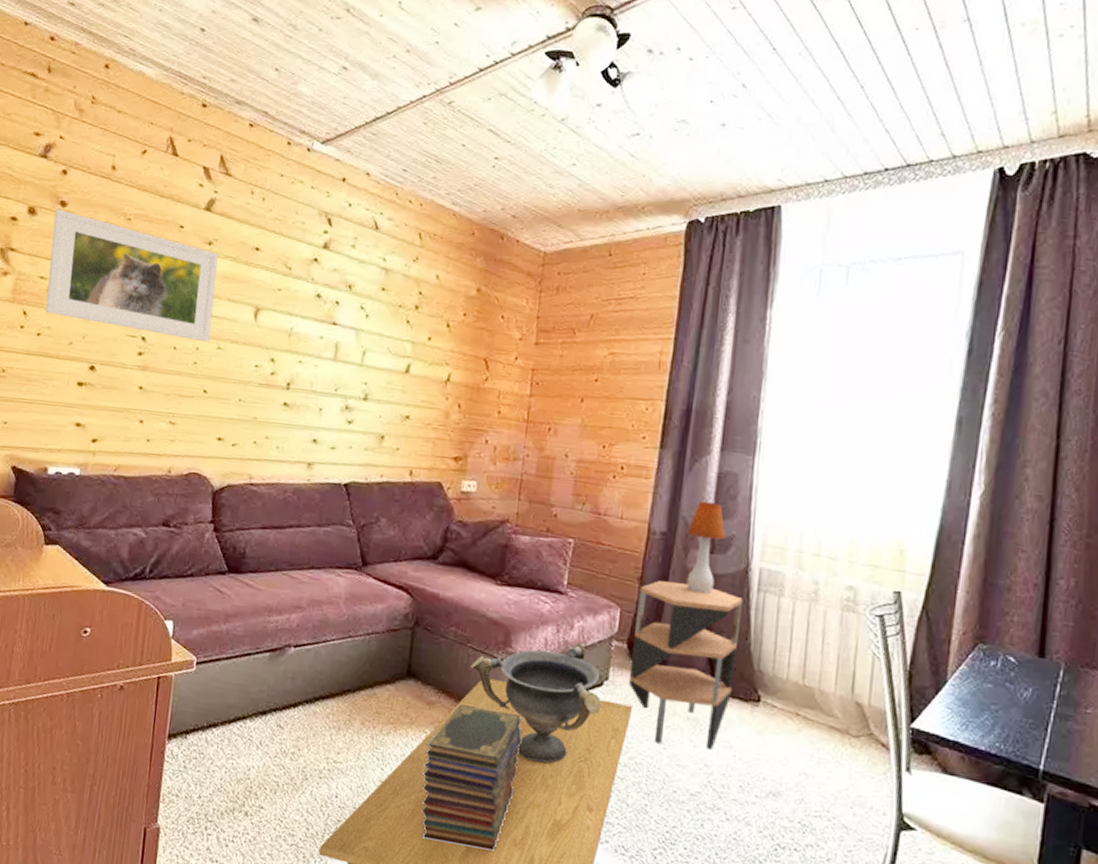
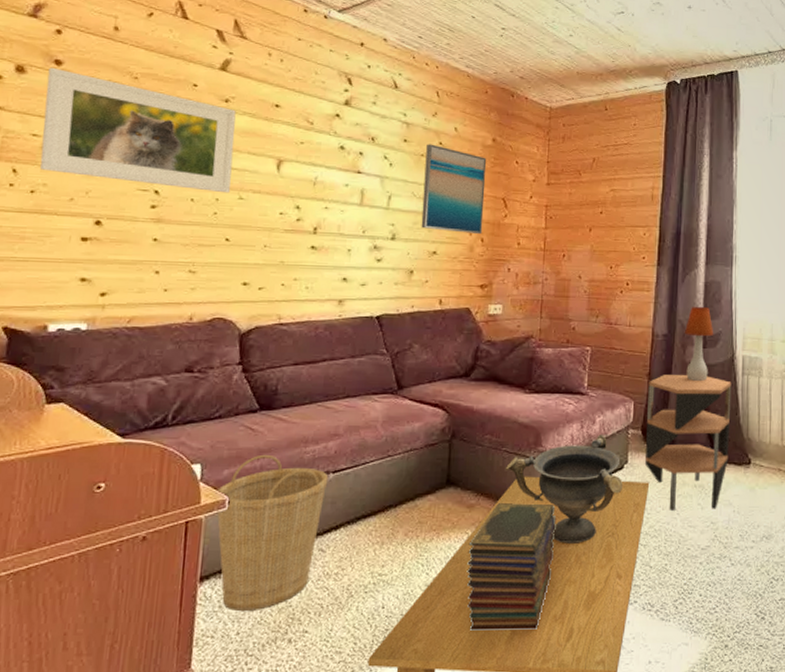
basket: none [185,618,290,777] -> present [216,454,329,611]
wall art: none [394,293,470,400] -> present [421,144,487,235]

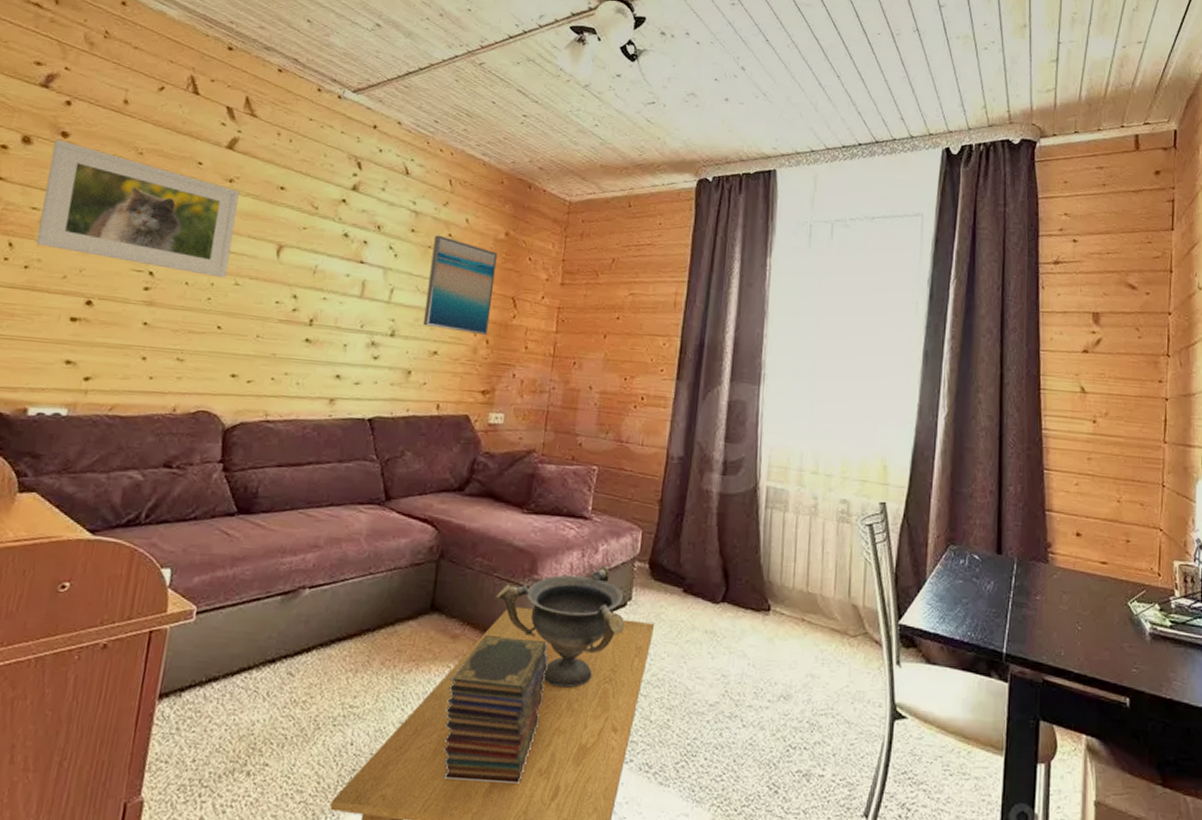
basket: present [216,454,329,611] -> none [180,562,304,736]
side table: present [644,375,732,510] -> none [650,502,753,660]
table lamp: present [684,306,714,381] -> none [702,427,736,512]

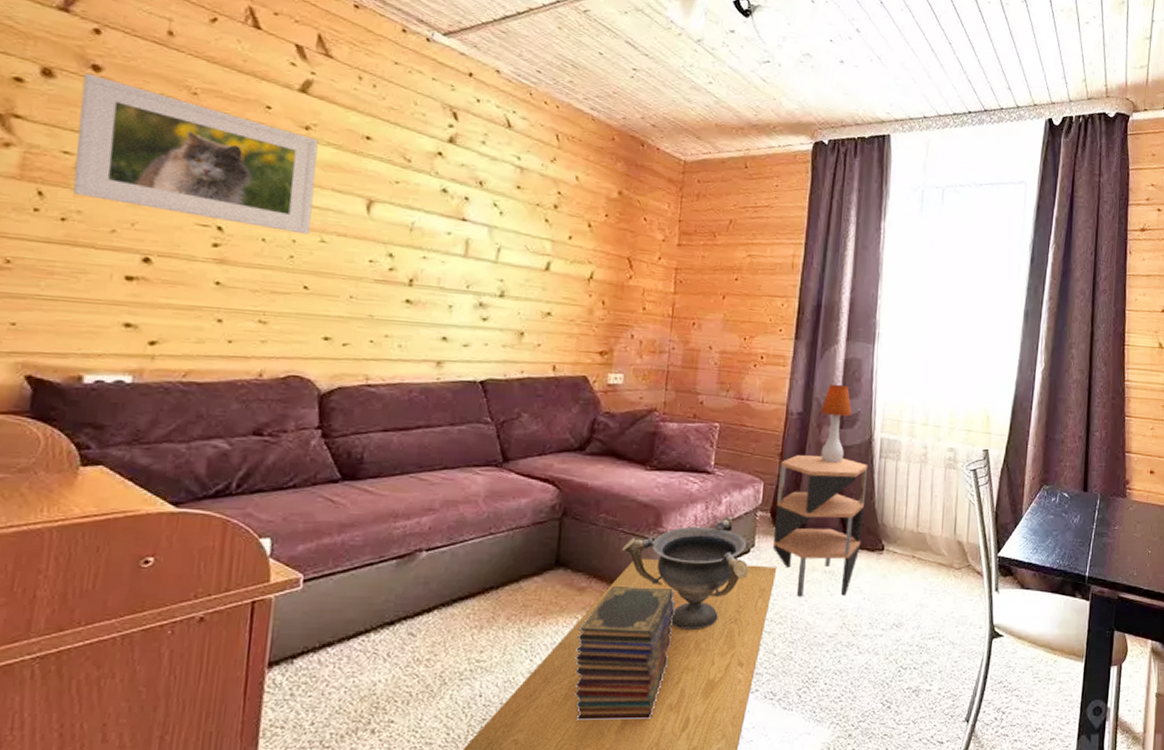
wall art: present [422,235,498,336] -> none [534,192,612,297]
side table: none [650,502,753,660] -> present [772,455,868,597]
table lamp: none [702,427,736,512] -> present [820,384,852,463]

